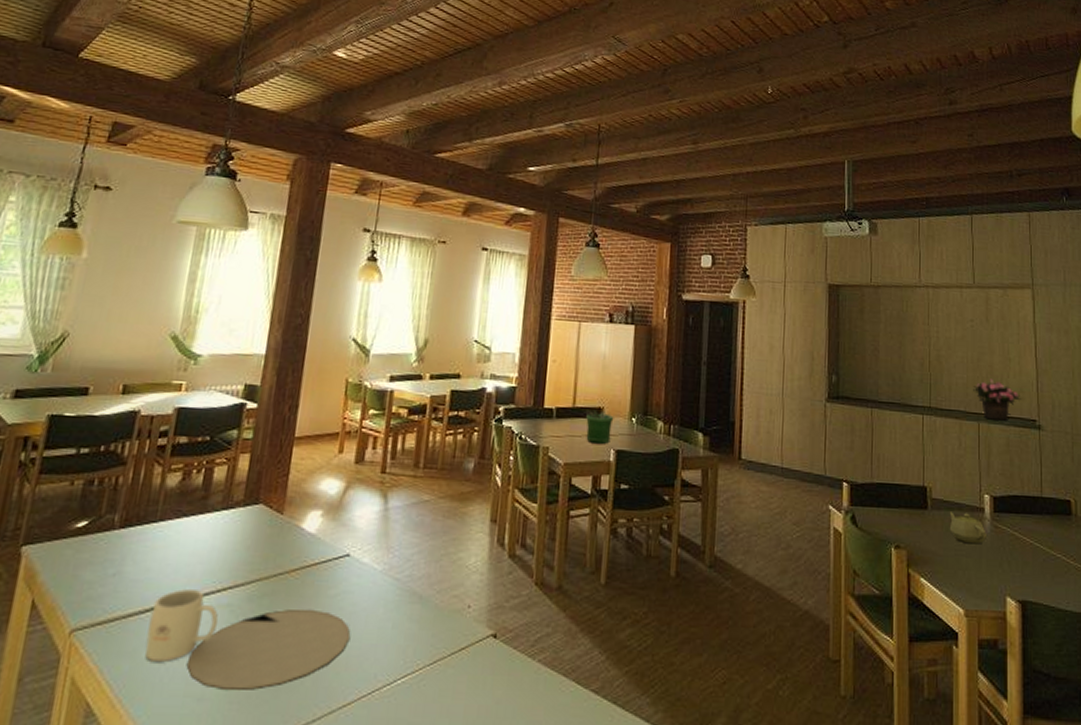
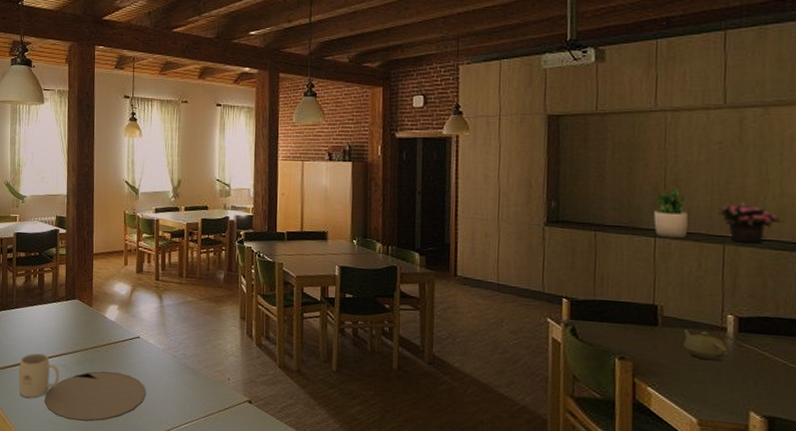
planter: present [586,409,615,444] -> none [313,233,338,261]
planter: none [921,364,950,415] -> present [654,188,689,238]

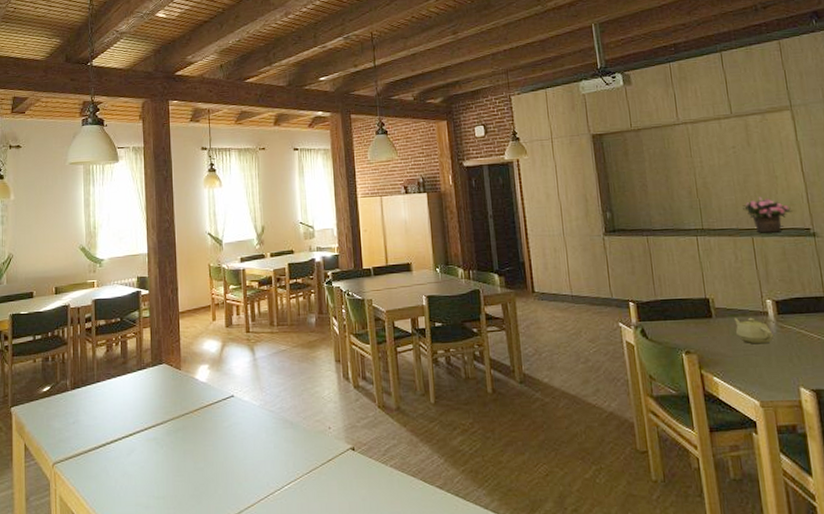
mug: present [18,353,60,398] -> none [103,429,150,482]
placemat: present [44,371,146,422] -> none [133,437,245,500]
planter: present [654,188,689,238] -> none [691,190,722,235]

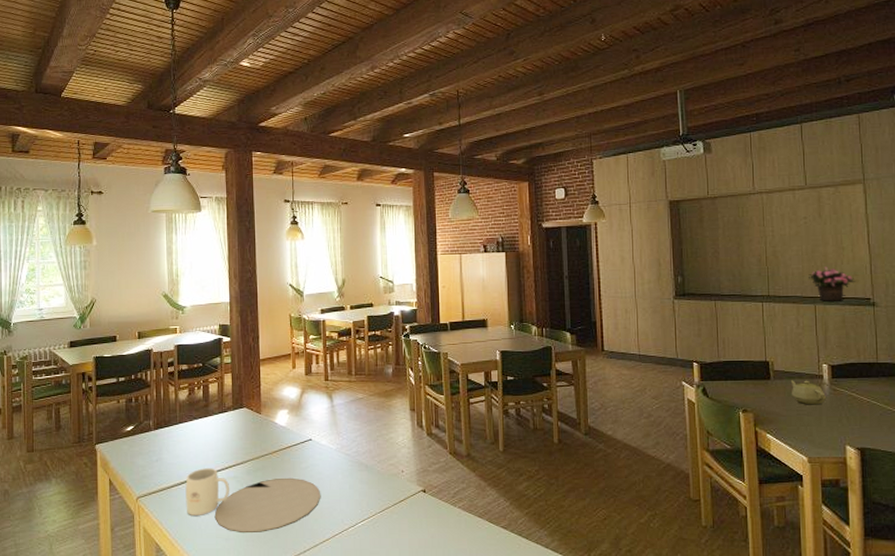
mug: none [103,429,150,482] -> present [185,468,230,515]
placemat: none [133,437,245,500] -> present [214,477,321,534]

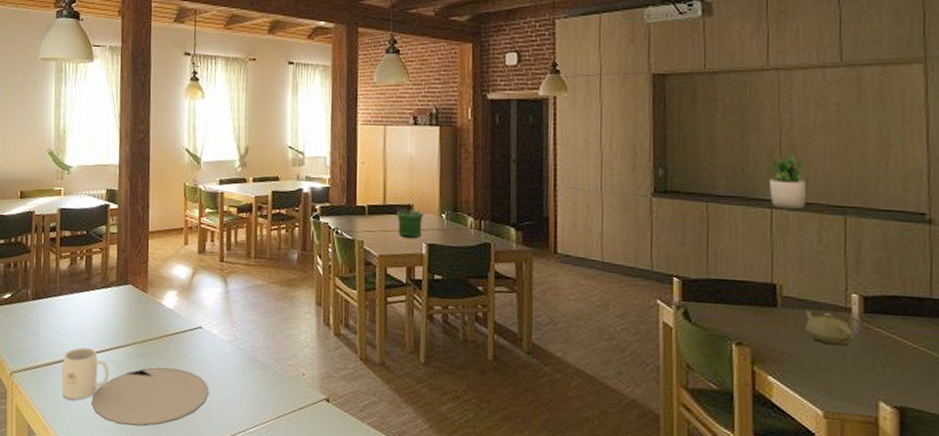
planter: none [474,321,497,347] -> present [397,206,425,238]
planter: none [760,259,787,301] -> present [769,154,807,209]
potted flower: present [809,266,855,302] -> none [838,168,905,215]

